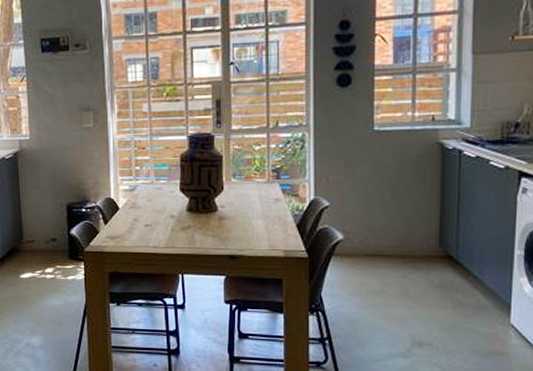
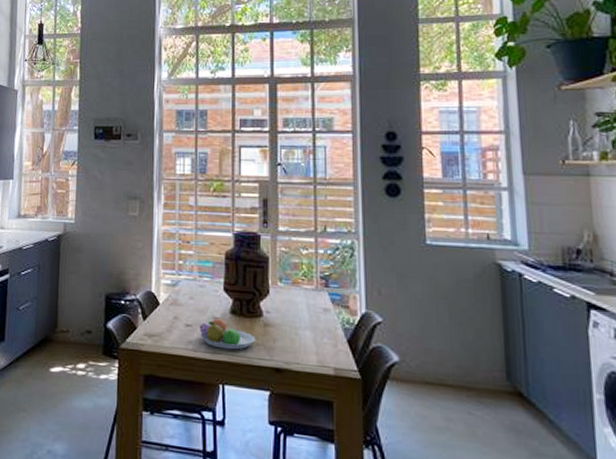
fruit bowl: none [158,216,212,243] -> present [199,317,256,350]

